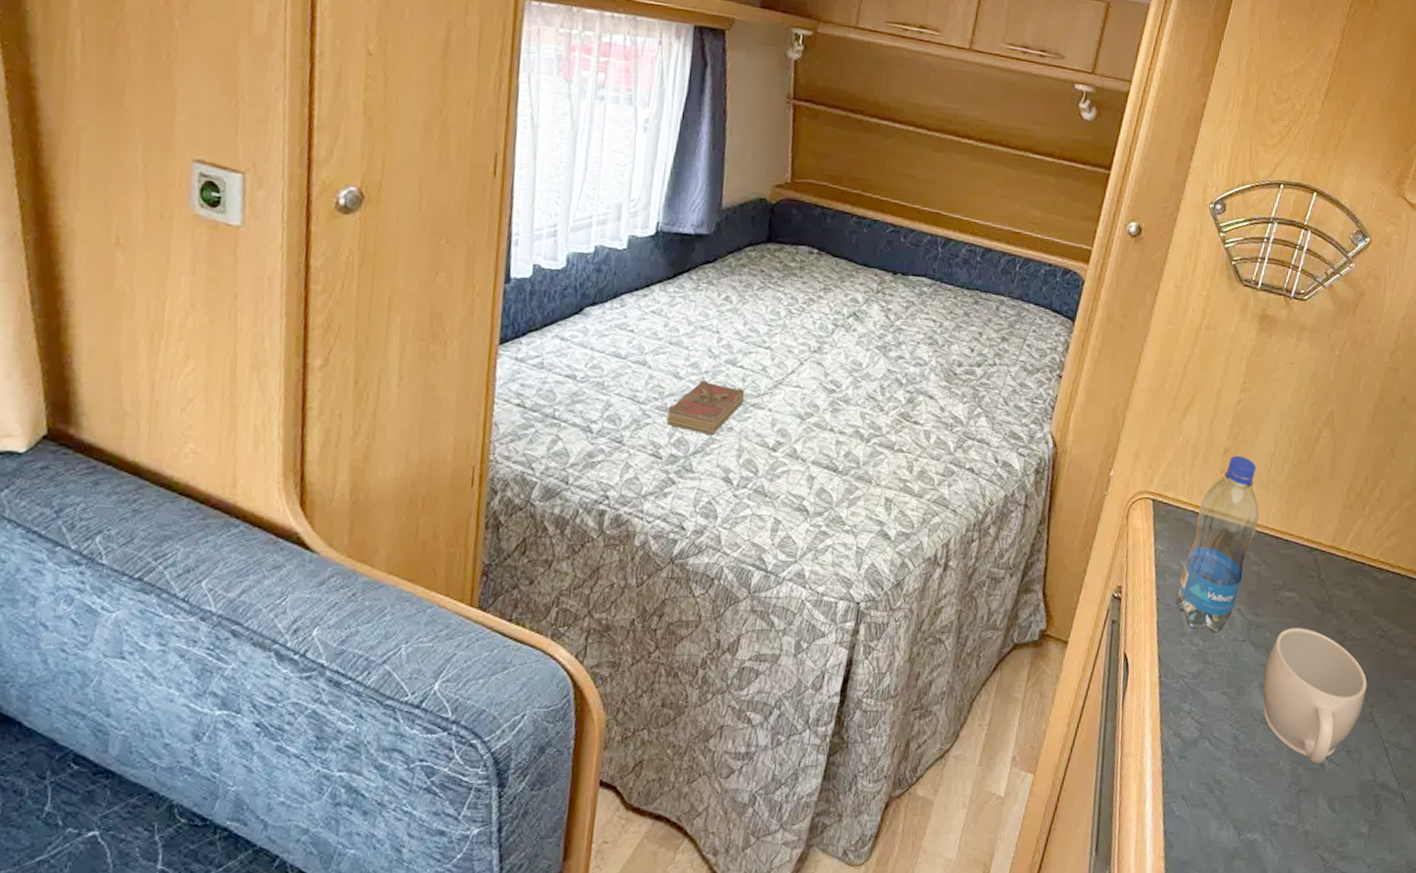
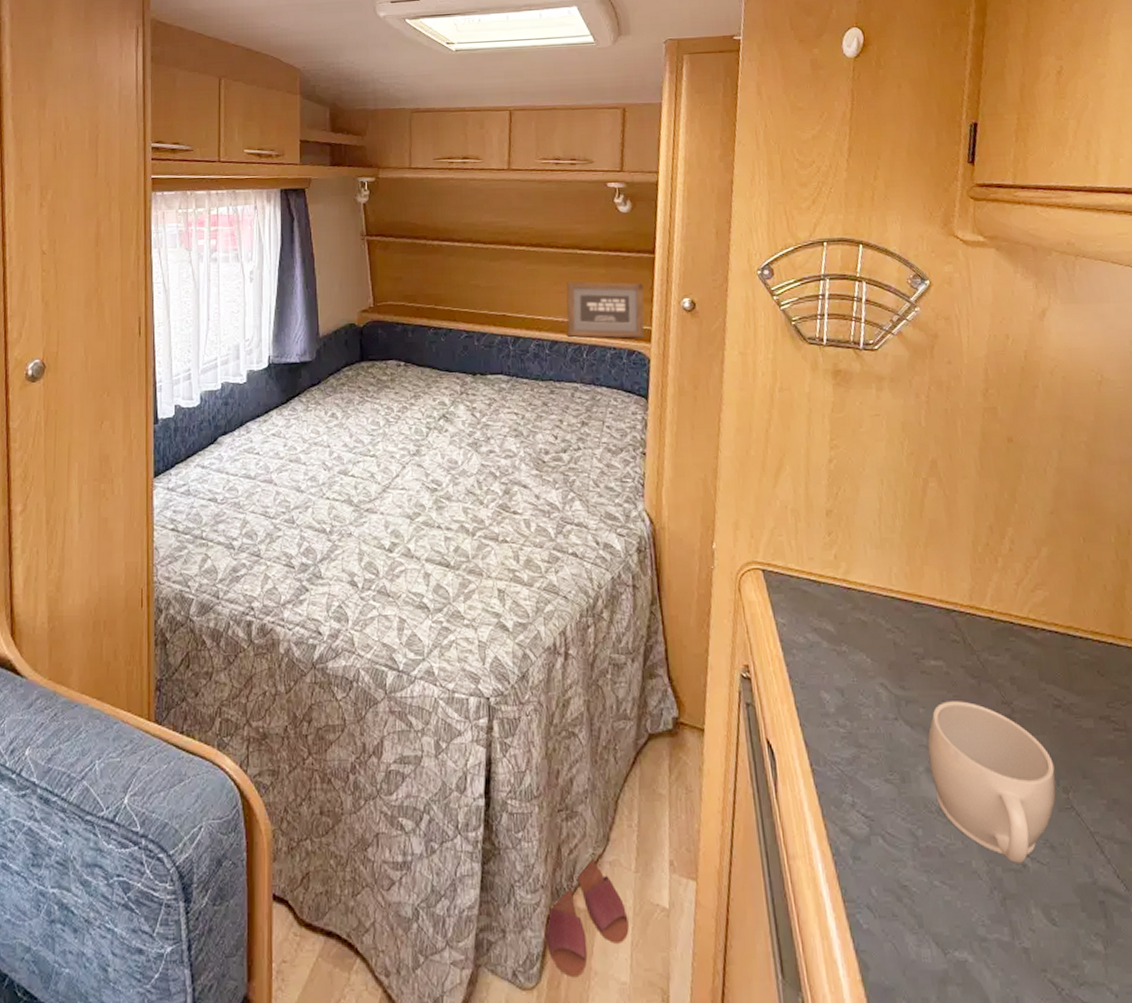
book: present [665,380,746,435] -> none [294,491,359,542]
slippers: none [880,754,964,854] -> present [545,859,629,976]
picture frame: none [1002,186,1092,258] -> present [566,281,645,339]
bottle: present [1176,455,1260,633] -> none [809,515,881,711]

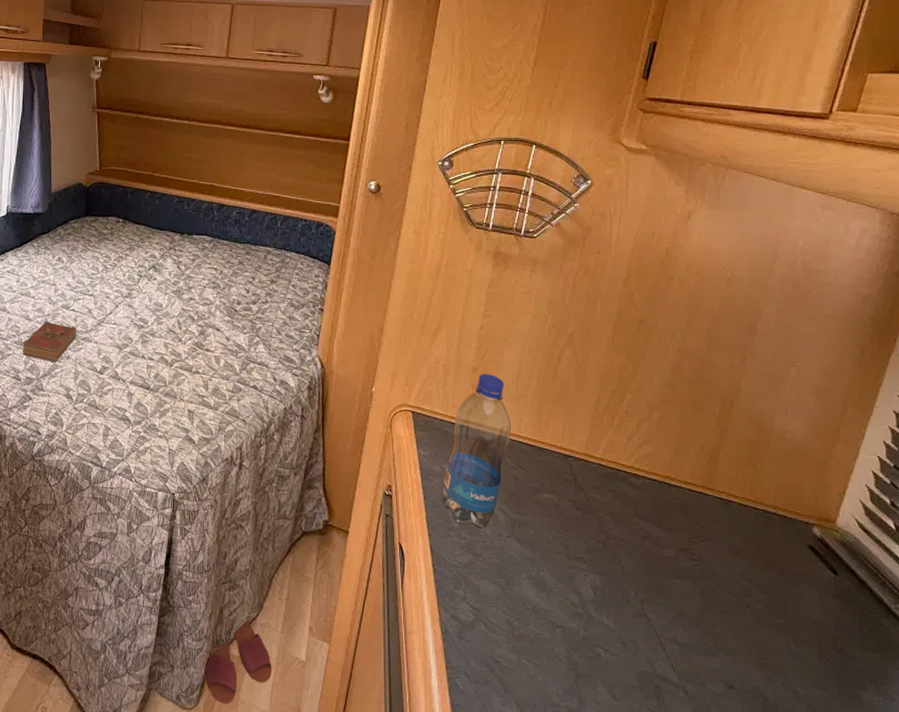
book: none [294,491,359,542] -> present [22,321,77,363]
picture frame: present [566,281,645,339] -> none [265,160,336,213]
bottle: none [809,515,881,711] -> present [442,373,512,528]
mug: present [927,701,1057,865] -> none [532,526,635,654]

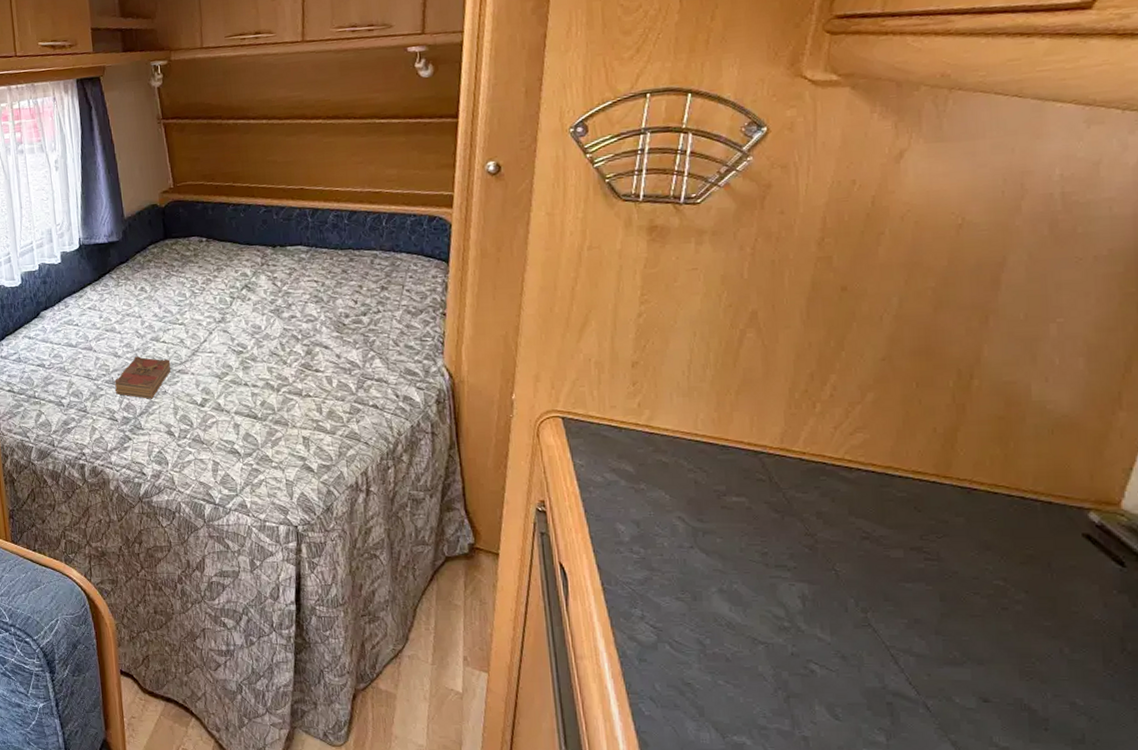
slippers: present [204,621,272,703] -> none [351,654,426,739]
bottle: present [442,373,512,528] -> none [605,366,686,540]

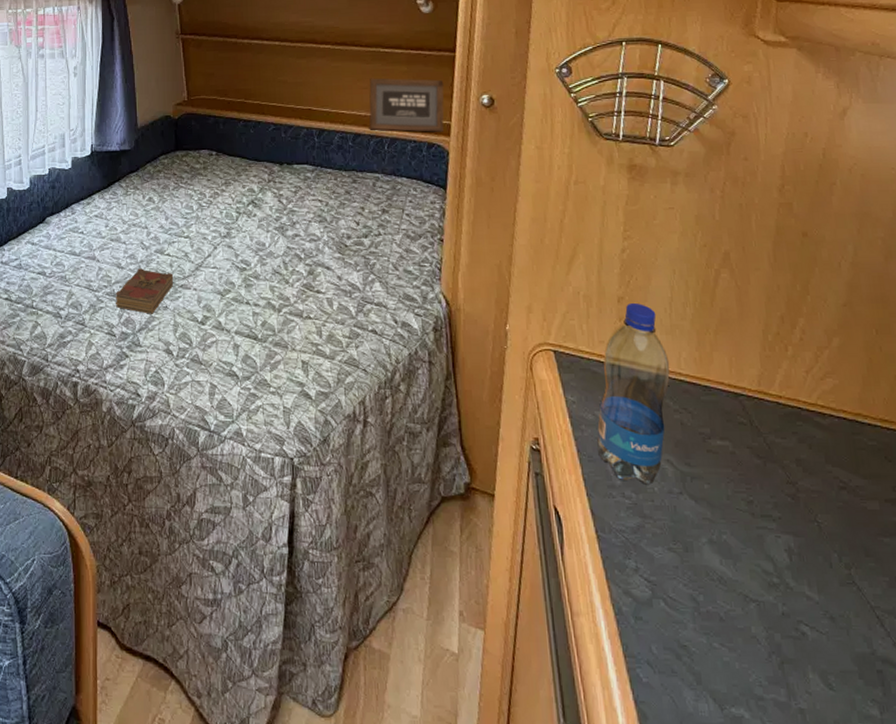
picture frame: none [364,148,446,206] -> present [369,78,444,132]
bottle: none [605,366,686,540] -> present [597,302,670,485]

